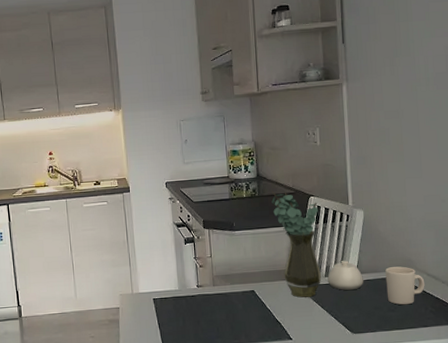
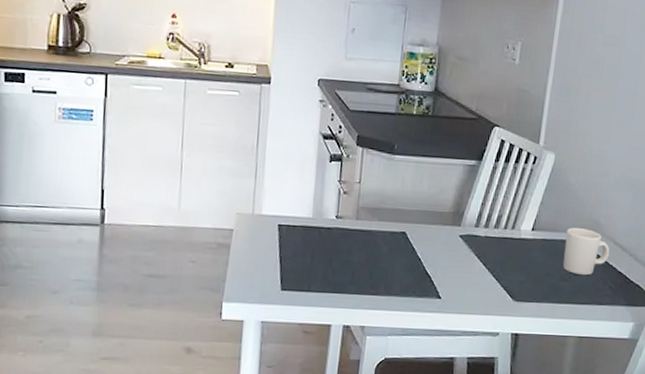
vase: present [271,191,321,298] -> none [445,111,502,250]
sugar bowl: present [327,260,364,291] -> none [496,210,540,249]

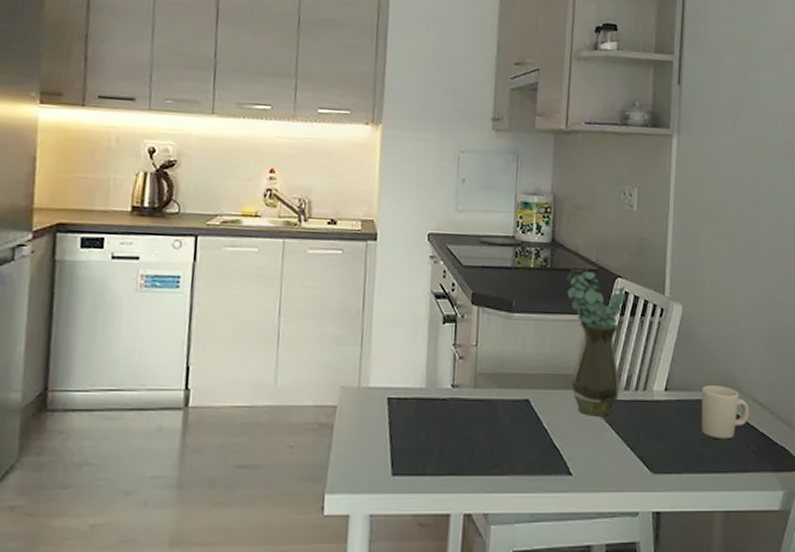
vase: none [445,111,502,250] -> present [566,263,626,416]

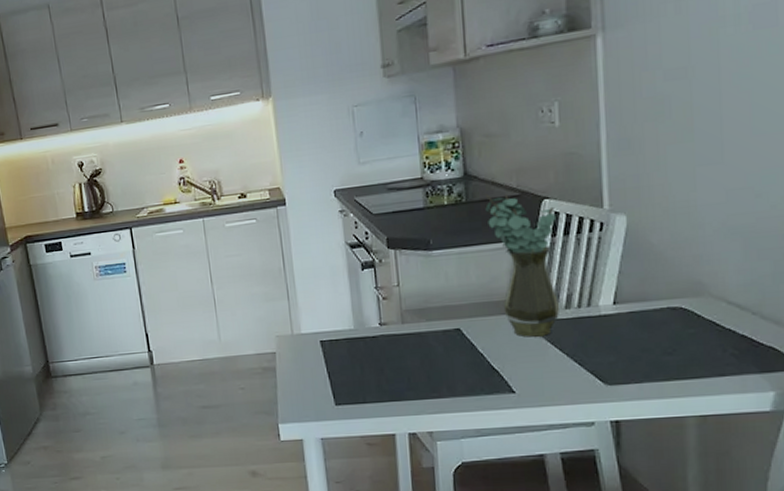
mug: present [701,385,749,440] -> none [659,292,723,346]

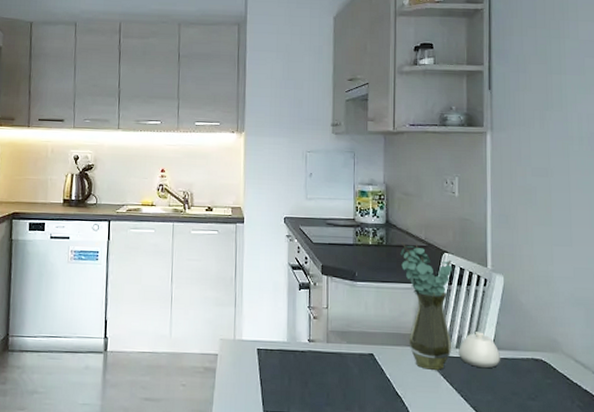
sugar bowl: none [569,285,626,327] -> present [459,331,501,369]

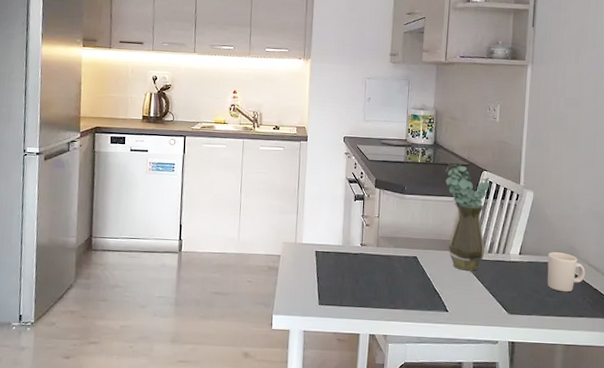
sugar bowl: present [459,331,501,369] -> none [490,238,526,270]
mug: none [526,346,572,395] -> present [547,252,585,293]

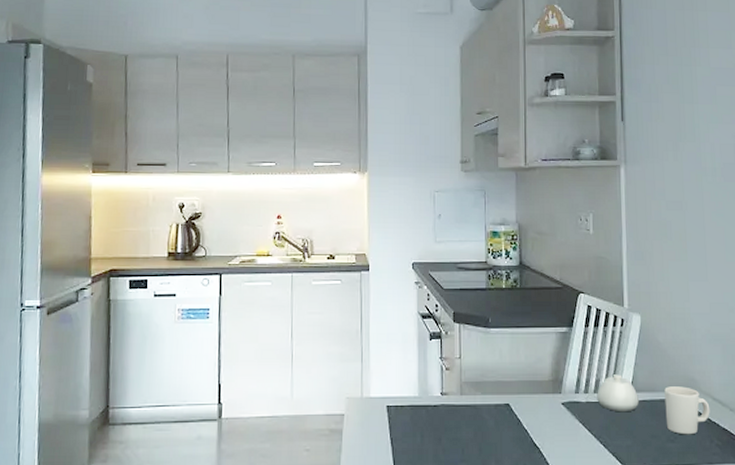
vase: present [445,160,490,271] -> none [535,283,589,417]
sugar bowl: none [490,238,526,270] -> present [597,373,640,412]

